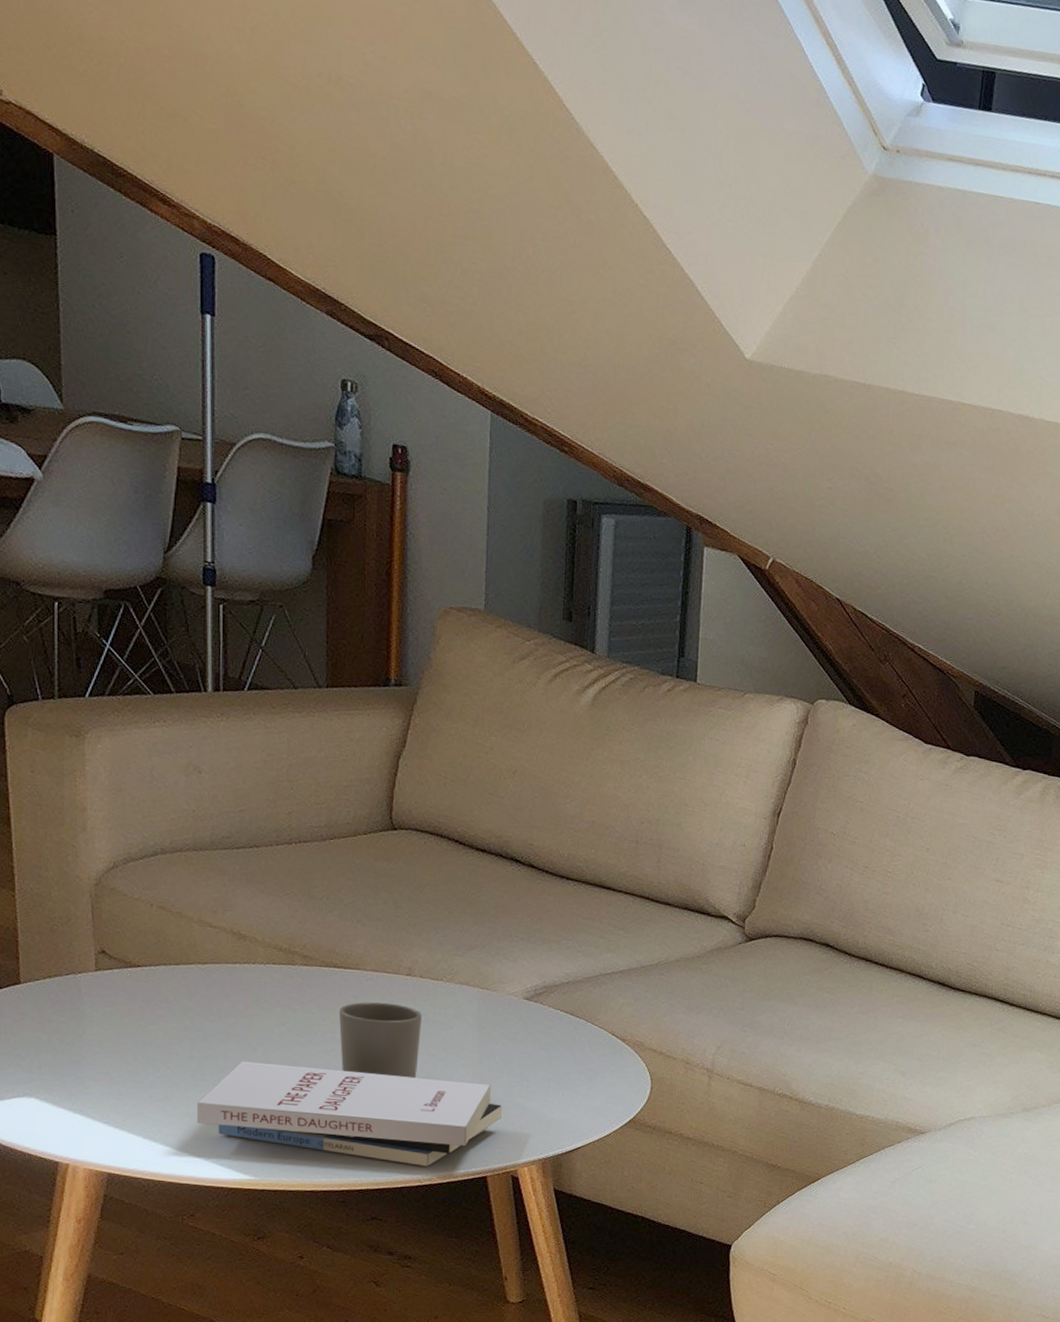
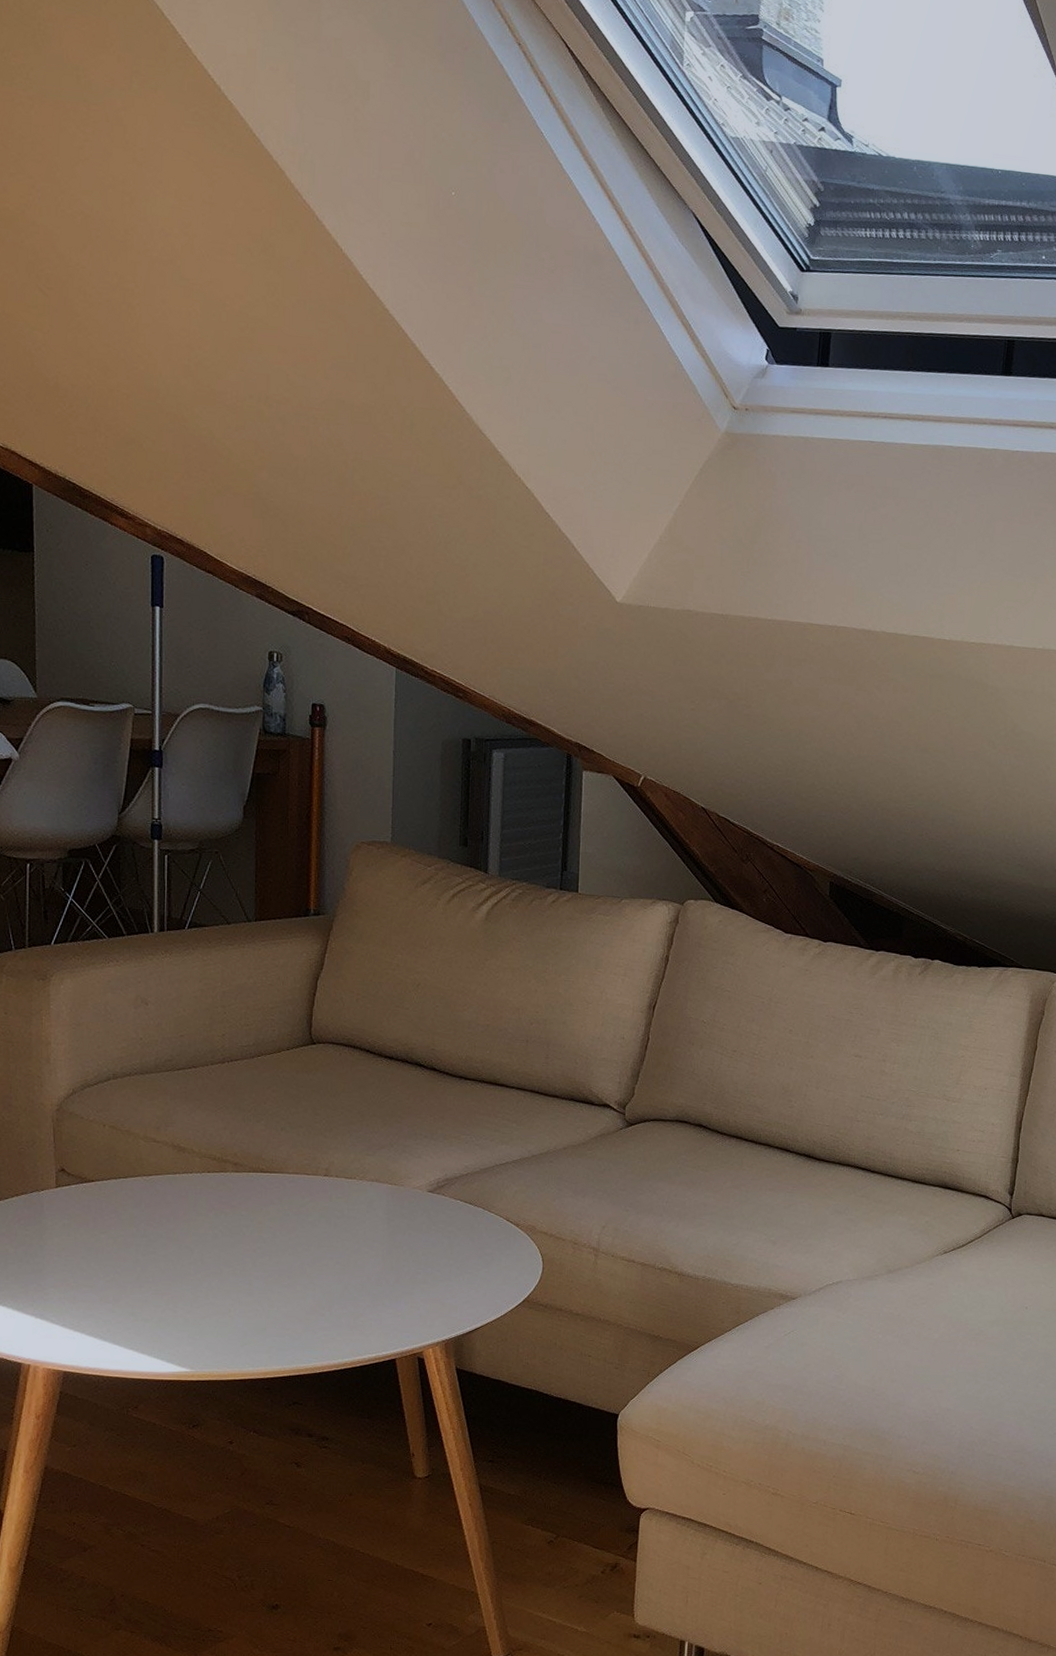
books: present [197,1061,502,1167] -> none [141,1262,409,1352]
mug: present [339,1002,422,1079] -> none [265,1202,338,1271]

